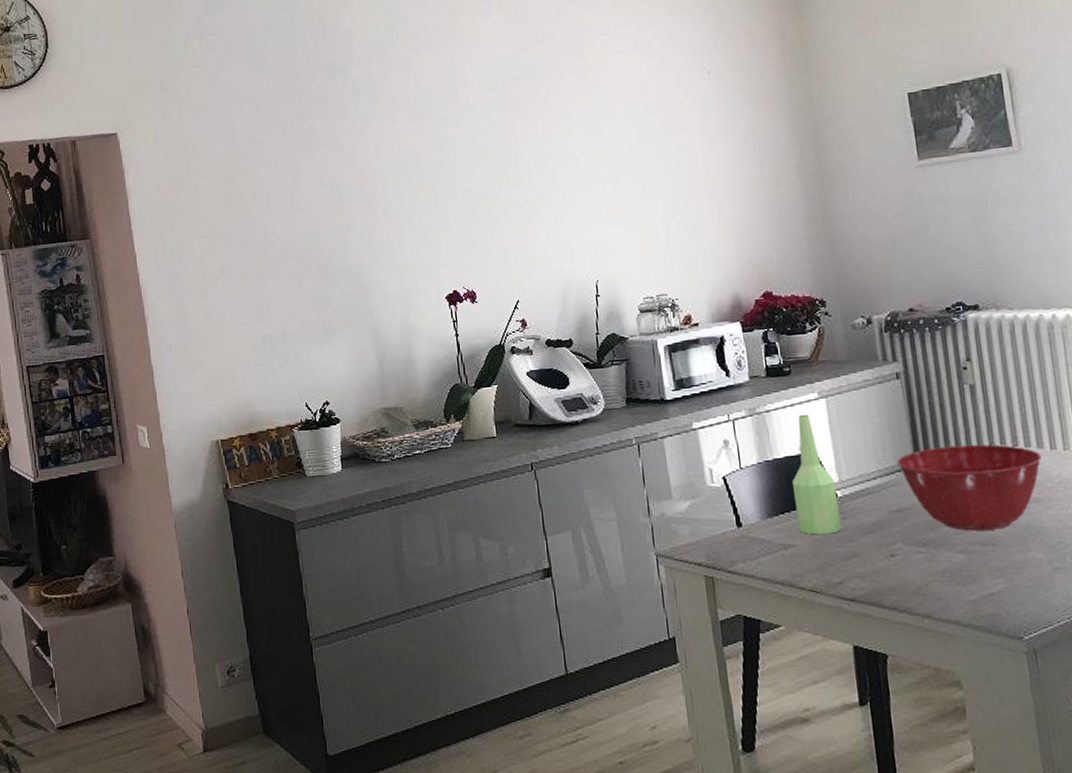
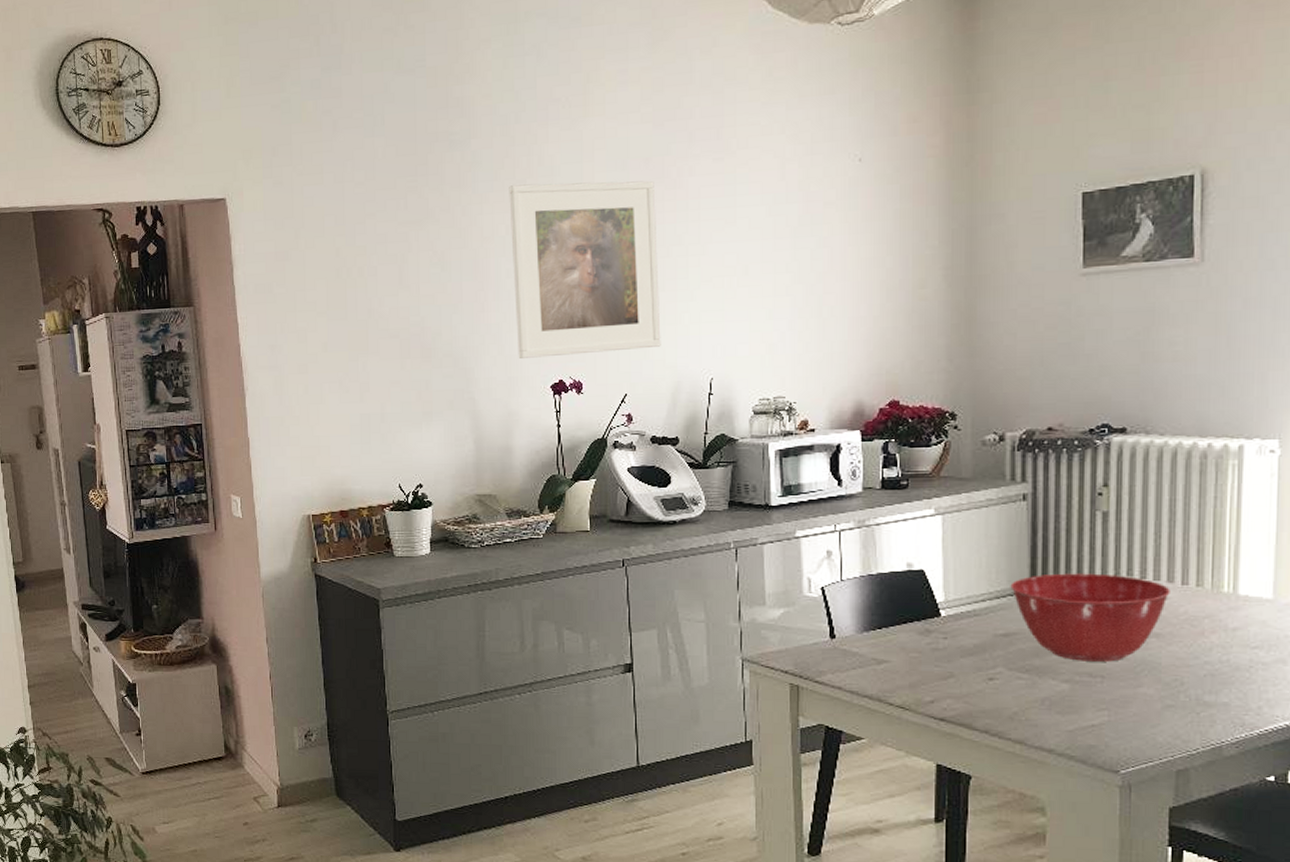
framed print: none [389,99,547,272] -> present [509,180,661,358]
bottle: present [793,414,842,535] -> none [895,530,941,653]

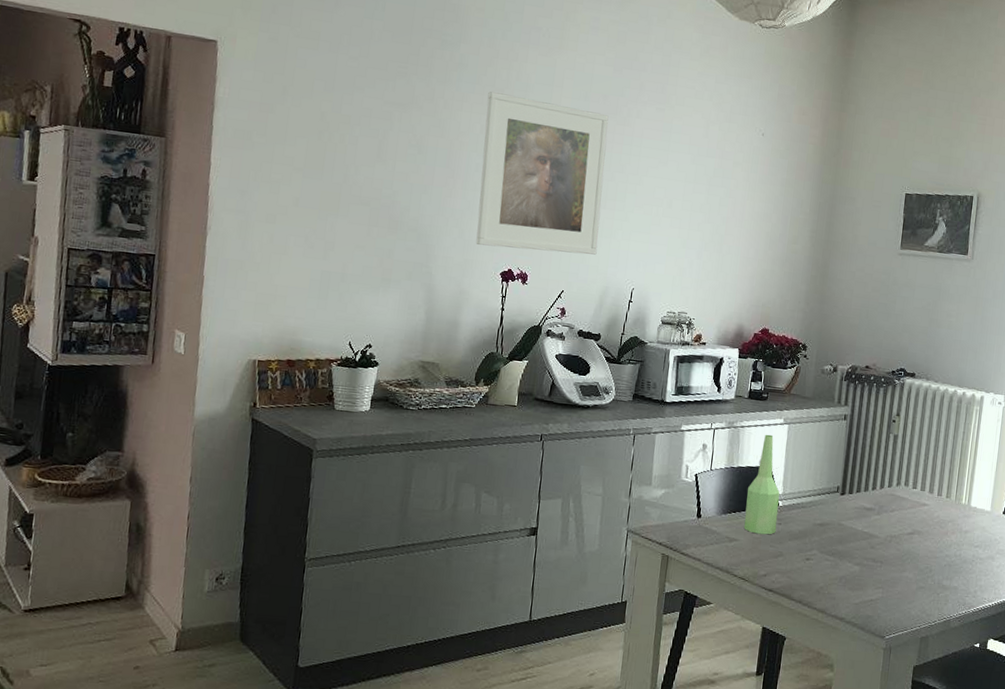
bottle: none [895,530,941,653] -> present [743,434,780,535]
mixing bowl: present [1010,573,1170,662] -> none [828,479,930,551]

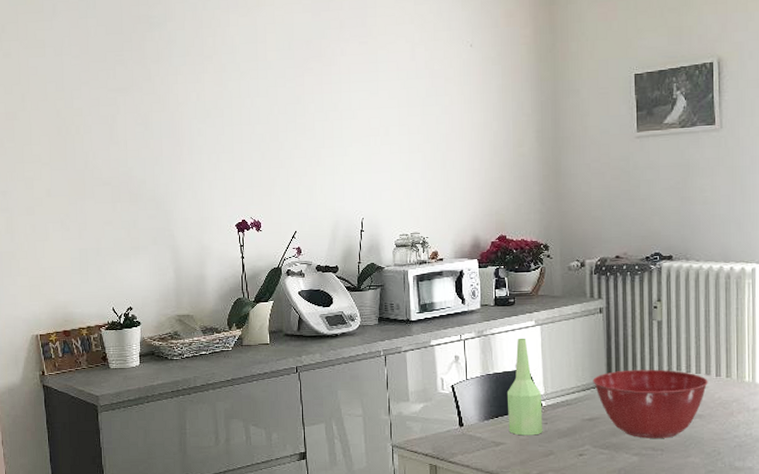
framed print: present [475,92,609,255] -> none [198,58,323,202]
mixing bowl: none [828,479,930,551] -> present [593,369,708,438]

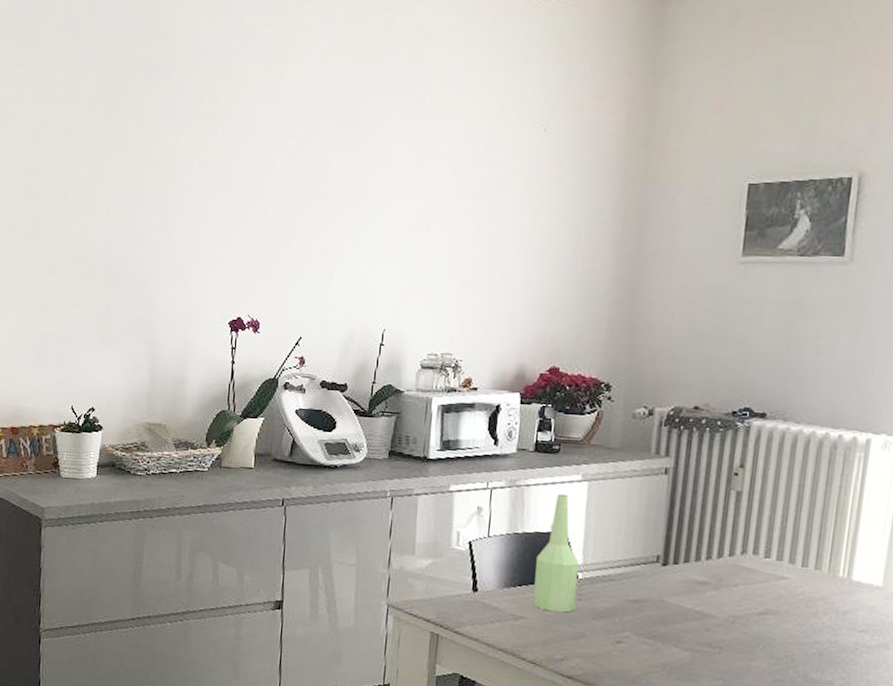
mixing bowl: present [593,369,708,438] -> none [644,546,791,634]

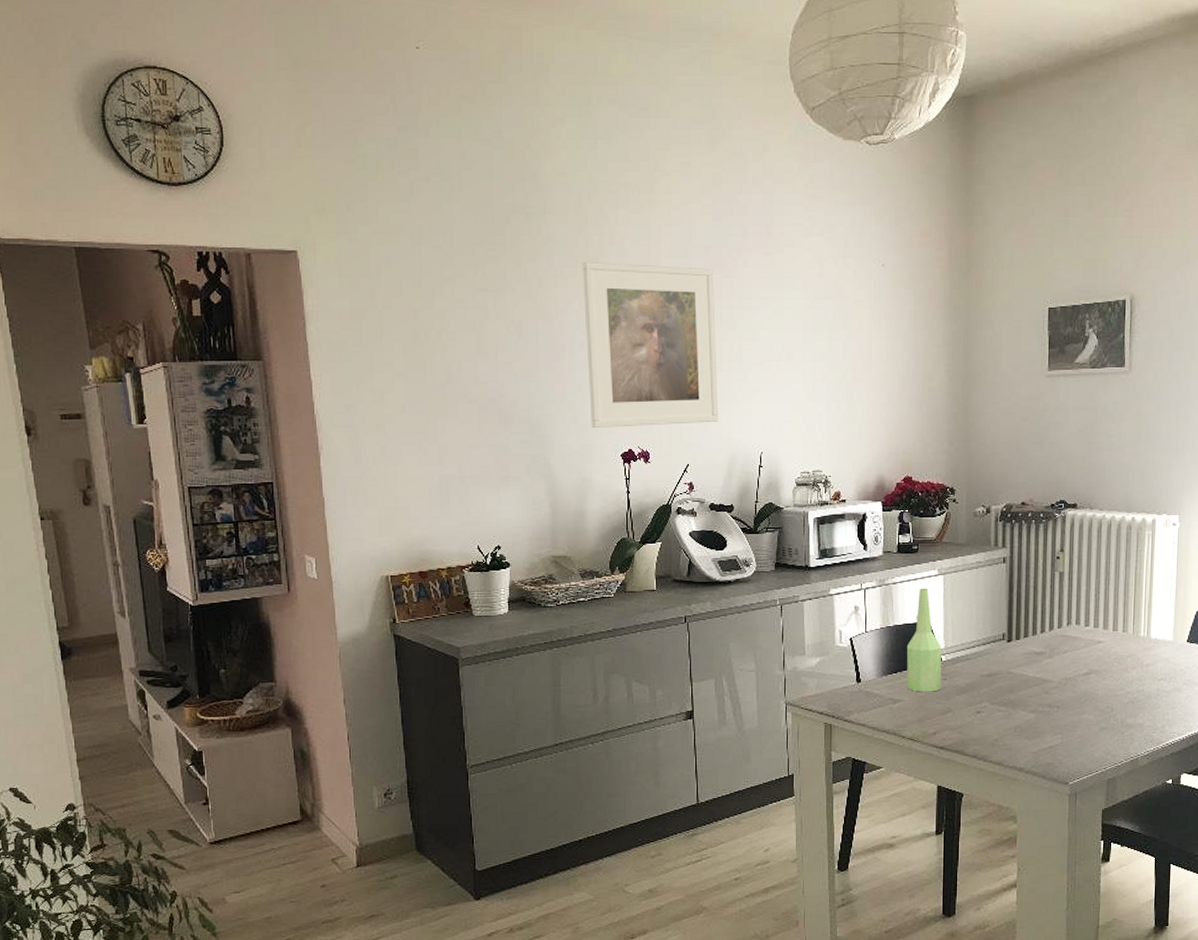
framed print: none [200,120,347,294] -> present [582,262,719,428]

